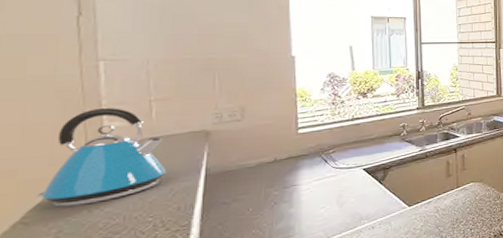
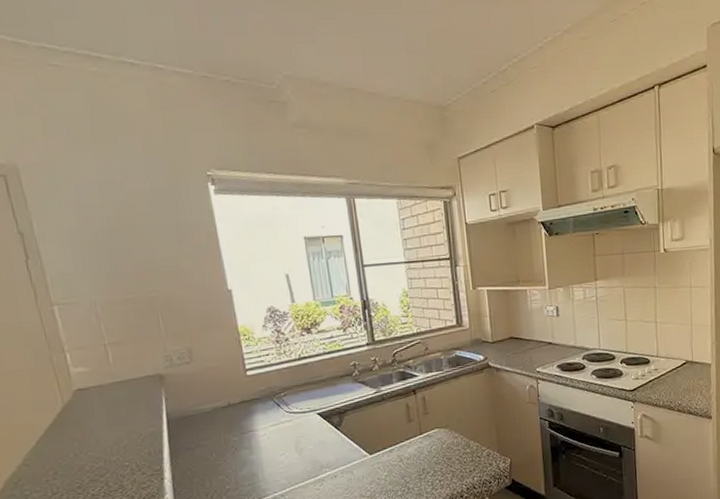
kettle: present [35,108,166,207] -> none [29,353,132,451]

